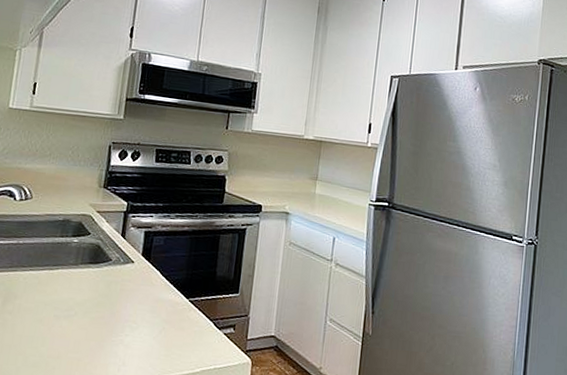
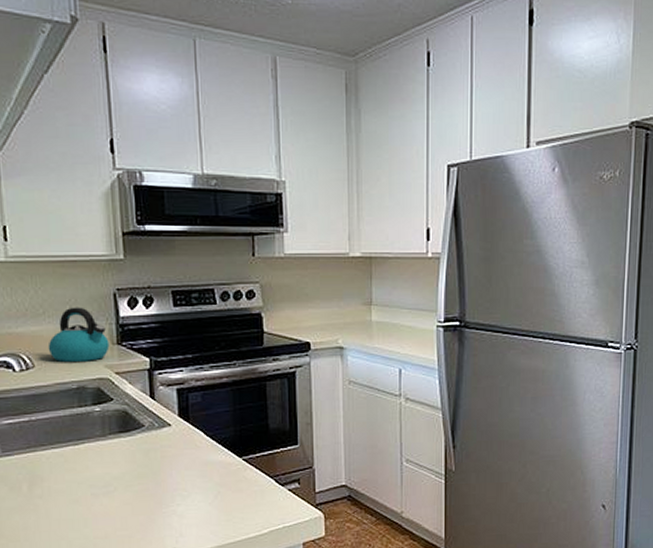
kettle: none [46,152,98,199] -> present [48,307,110,363]

